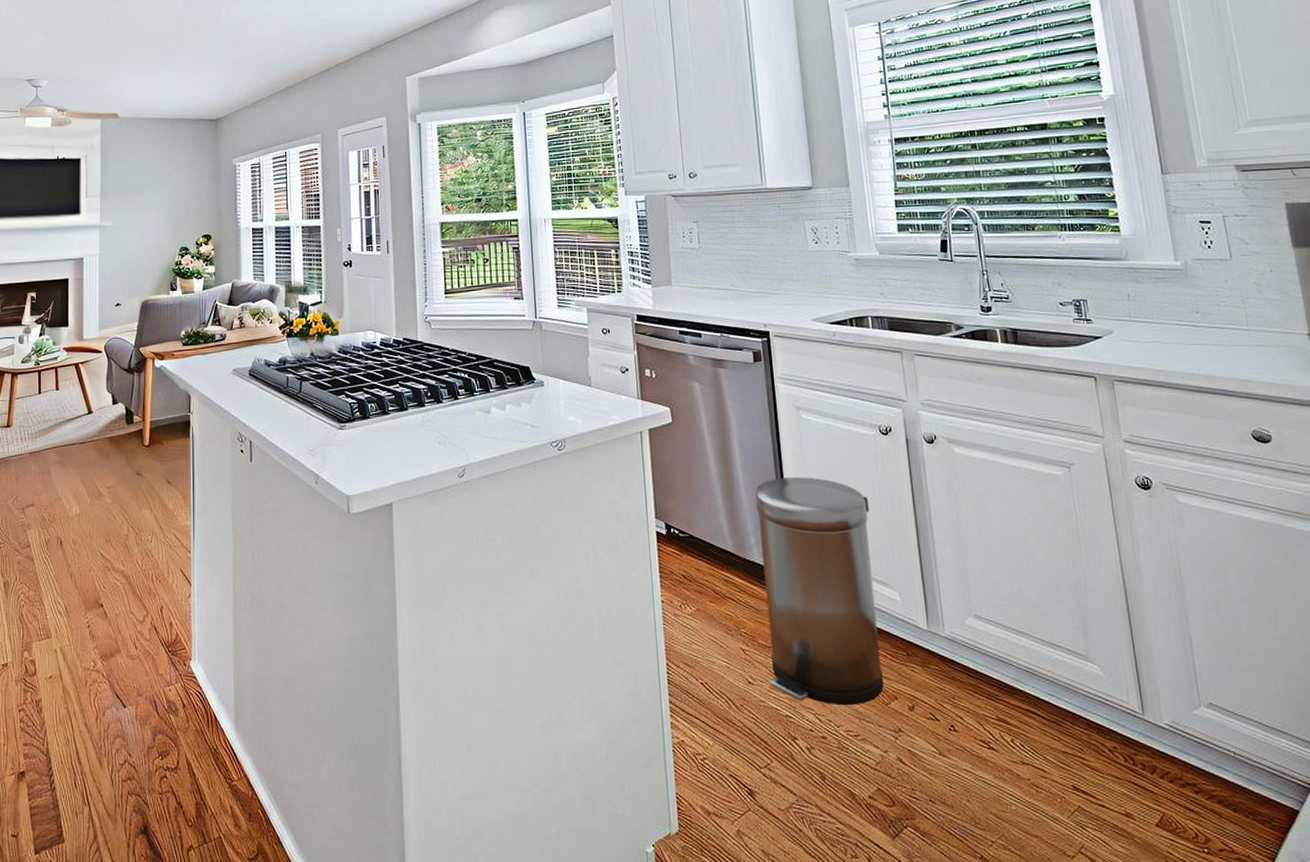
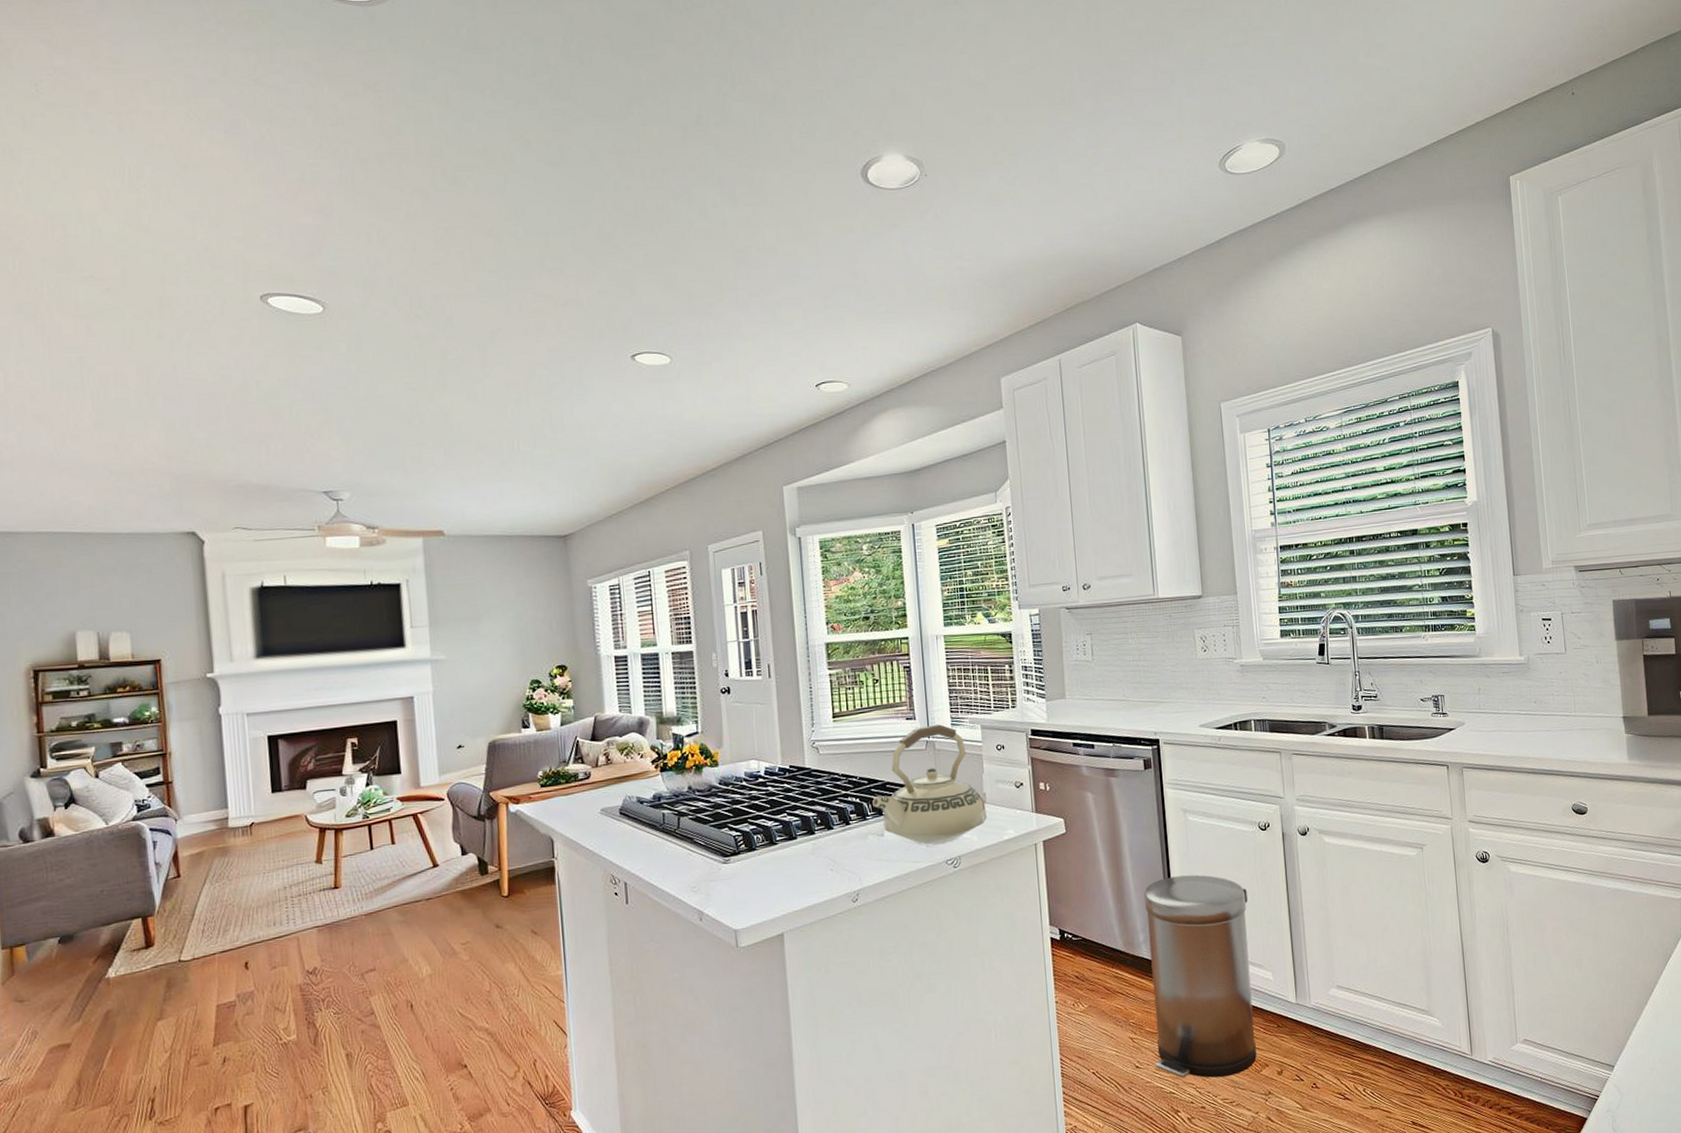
teakettle: none [480,305,593,425] -> present [872,724,988,845]

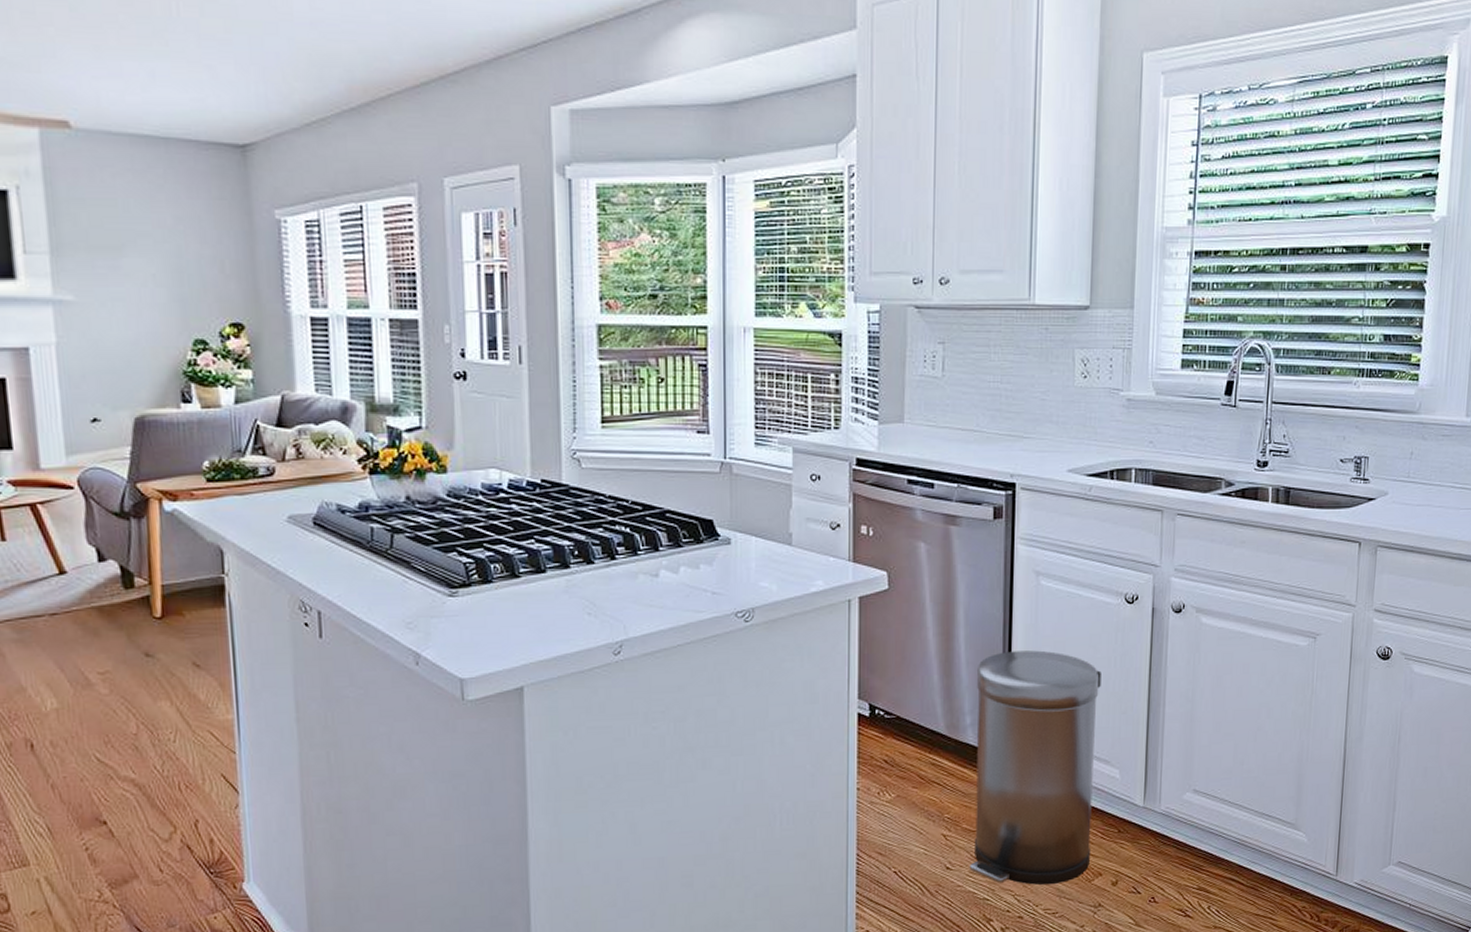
teakettle: present [872,724,988,845] -> none [647,443,792,592]

